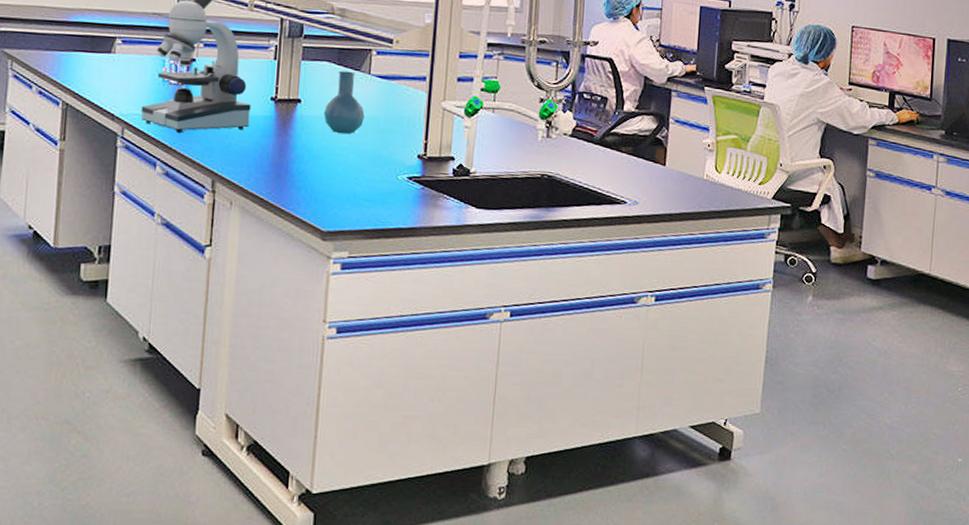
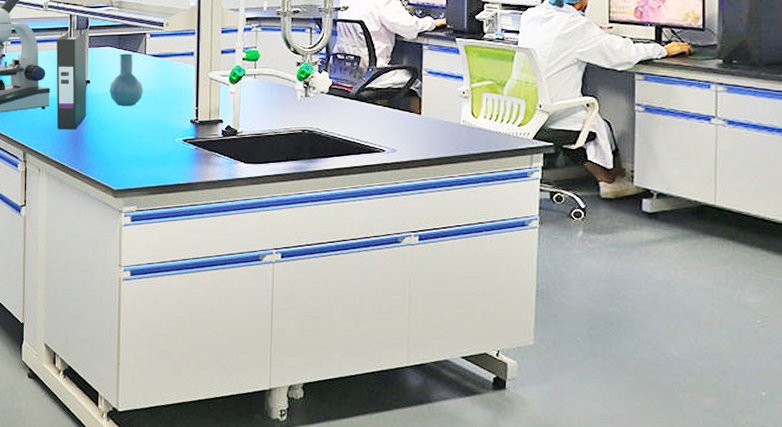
binder: none [257,39,300,157] -> present [56,31,87,130]

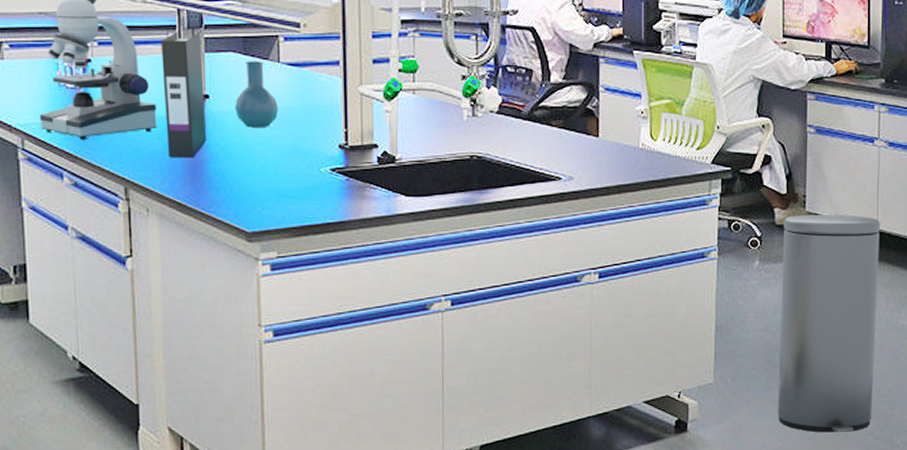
pedal bin: none [603,189,720,406] -> present [778,215,881,433]

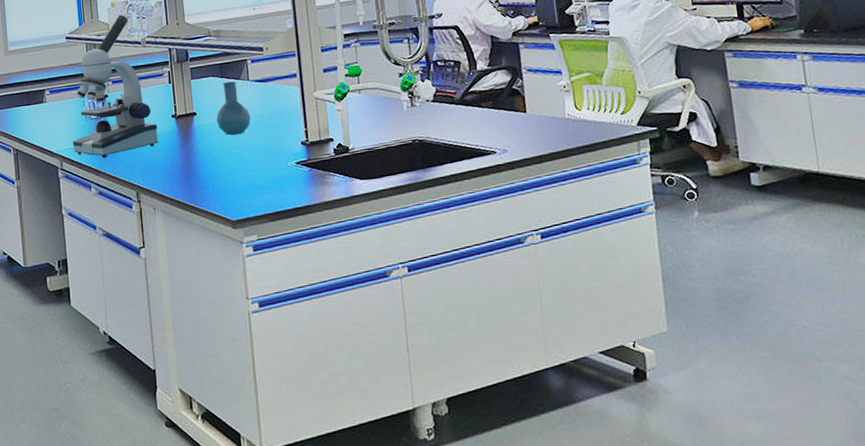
binder: present [161,31,206,158] -> none [158,64,196,166]
pedal bin: present [778,215,881,433] -> none [718,160,845,377]

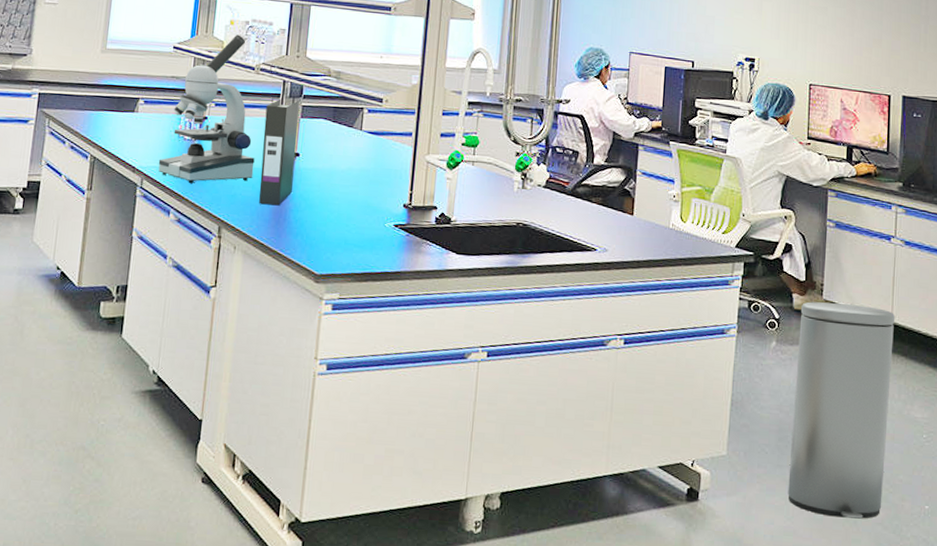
binder: none [158,64,196,166] -> present [259,99,299,206]
flask: present [216,81,251,135] -> none [319,127,356,184]
pedal bin: none [718,160,845,377] -> present [788,301,896,519]

